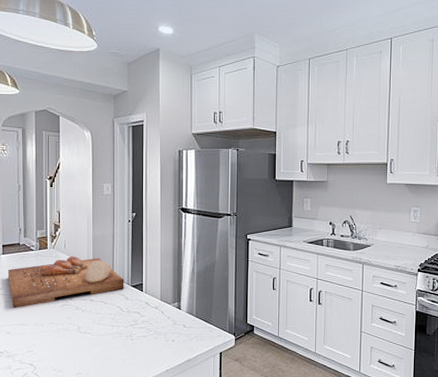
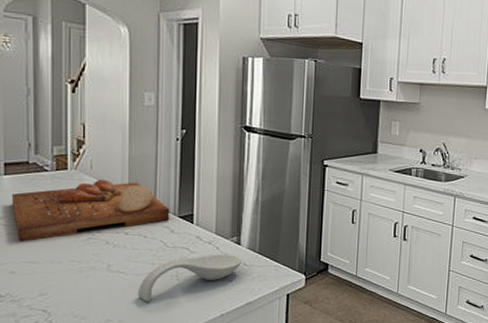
spoon rest: none [100,317,183,358] -> present [137,254,243,302]

